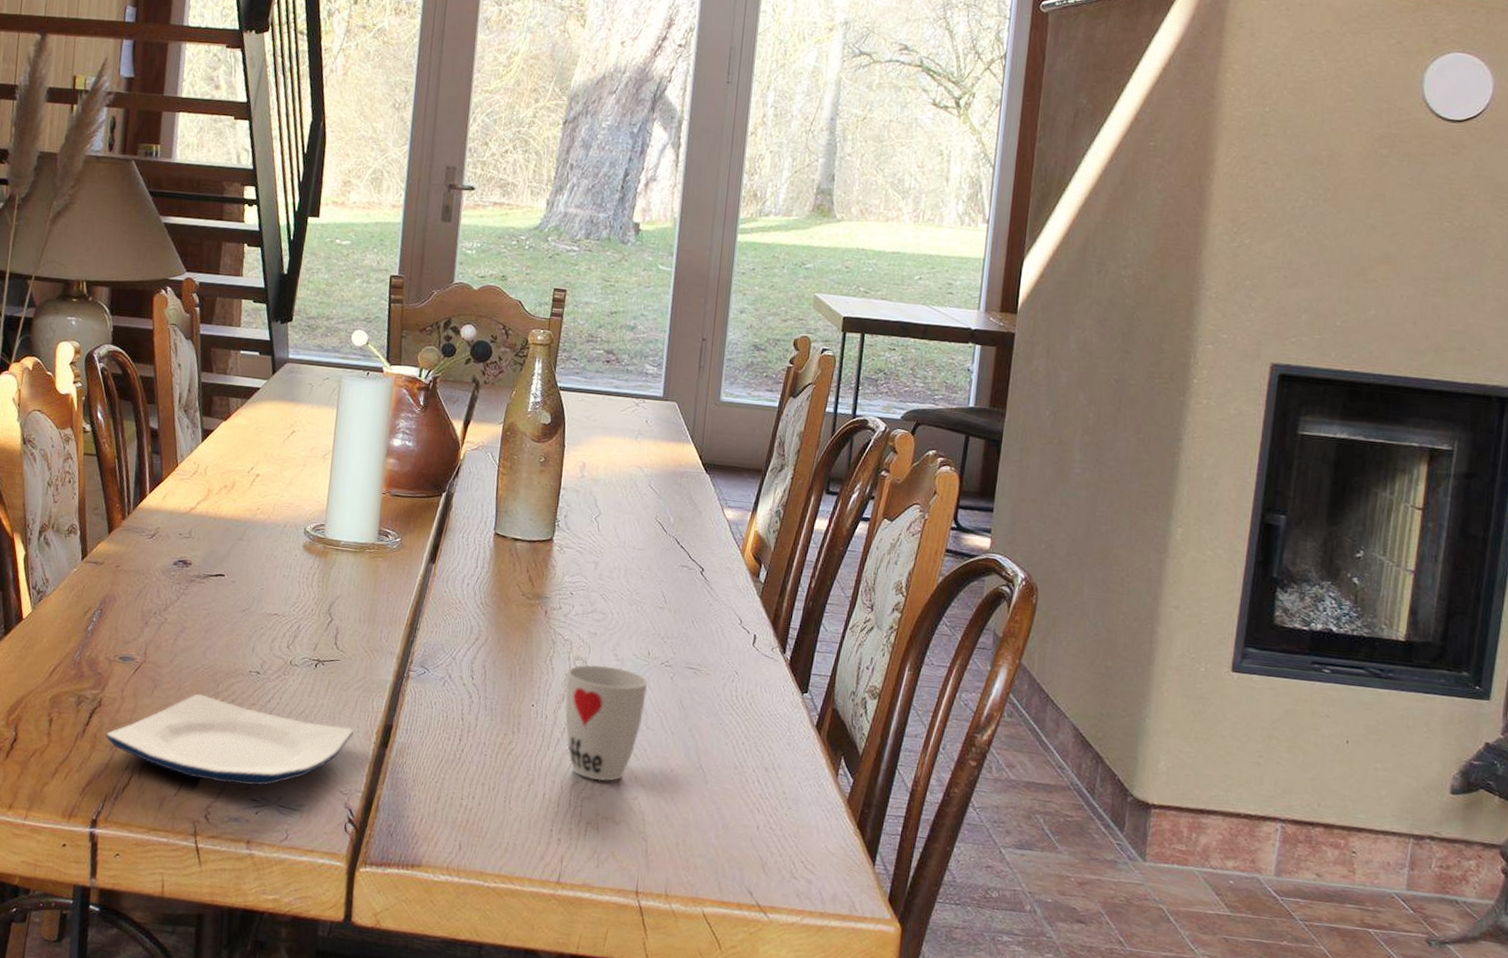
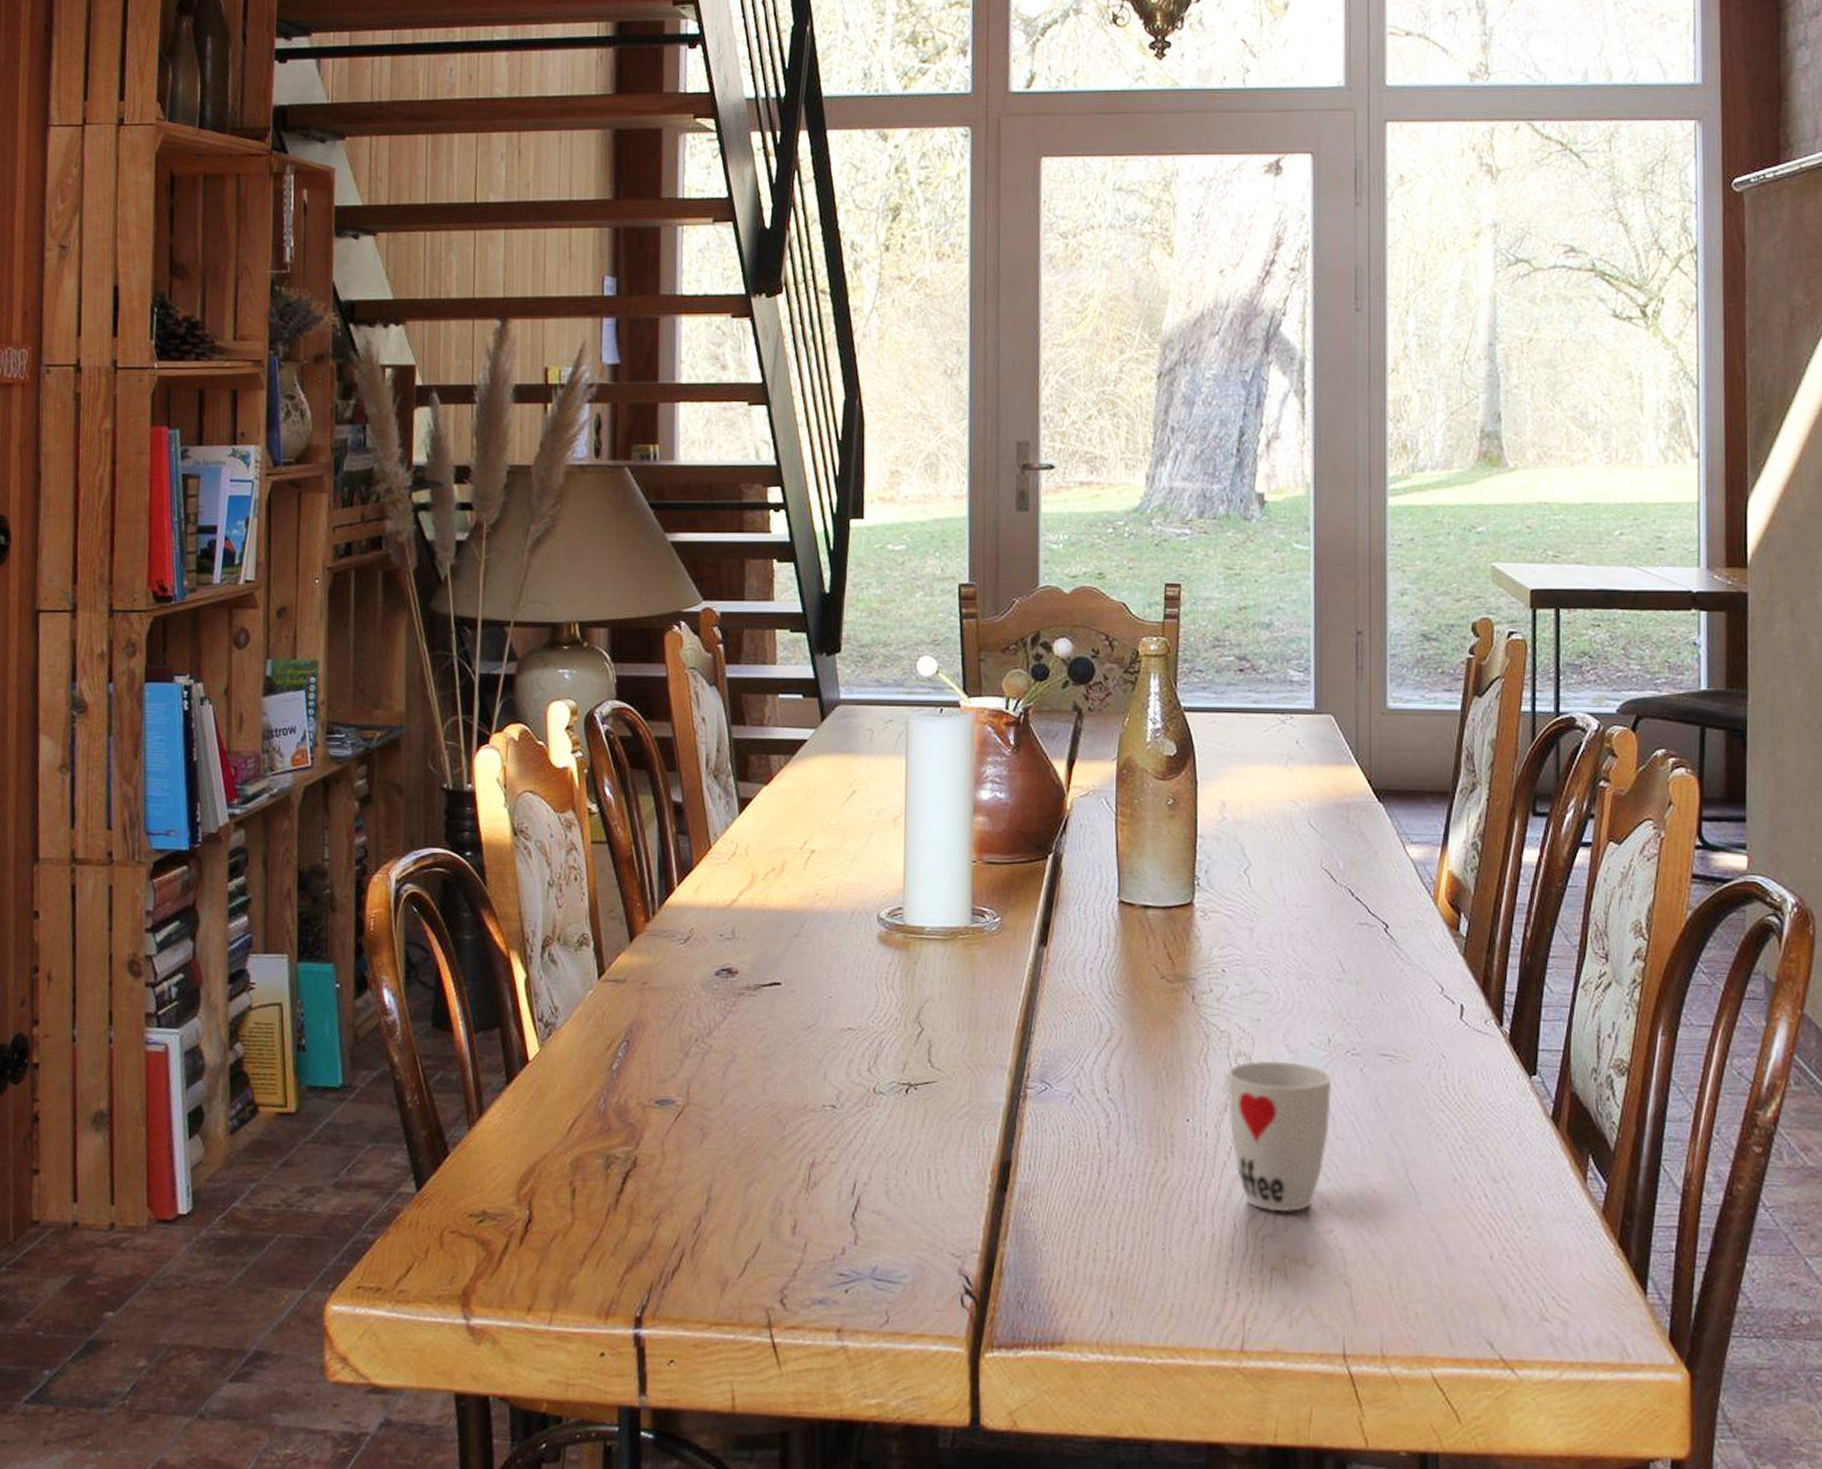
plate: present [106,693,355,786] -> none [645,1140,963,1256]

